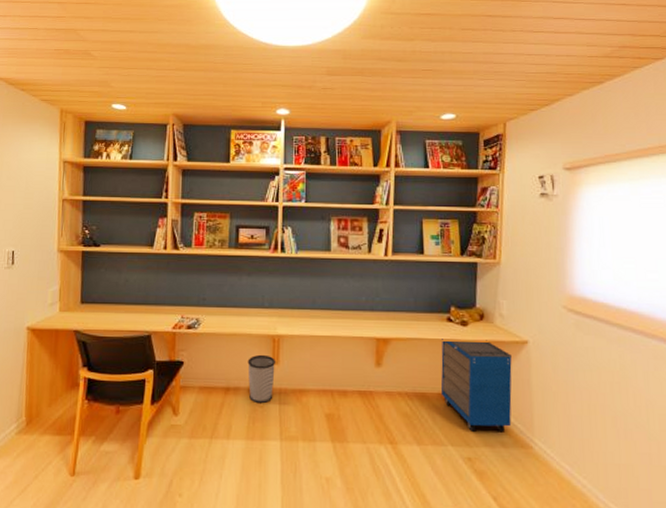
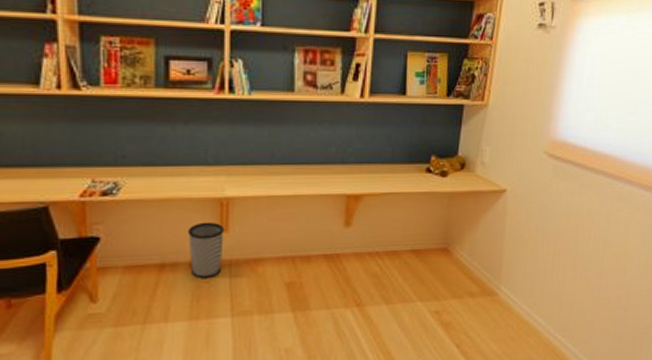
cabinet: present [440,339,512,433] -> none [413,190,488,285]

